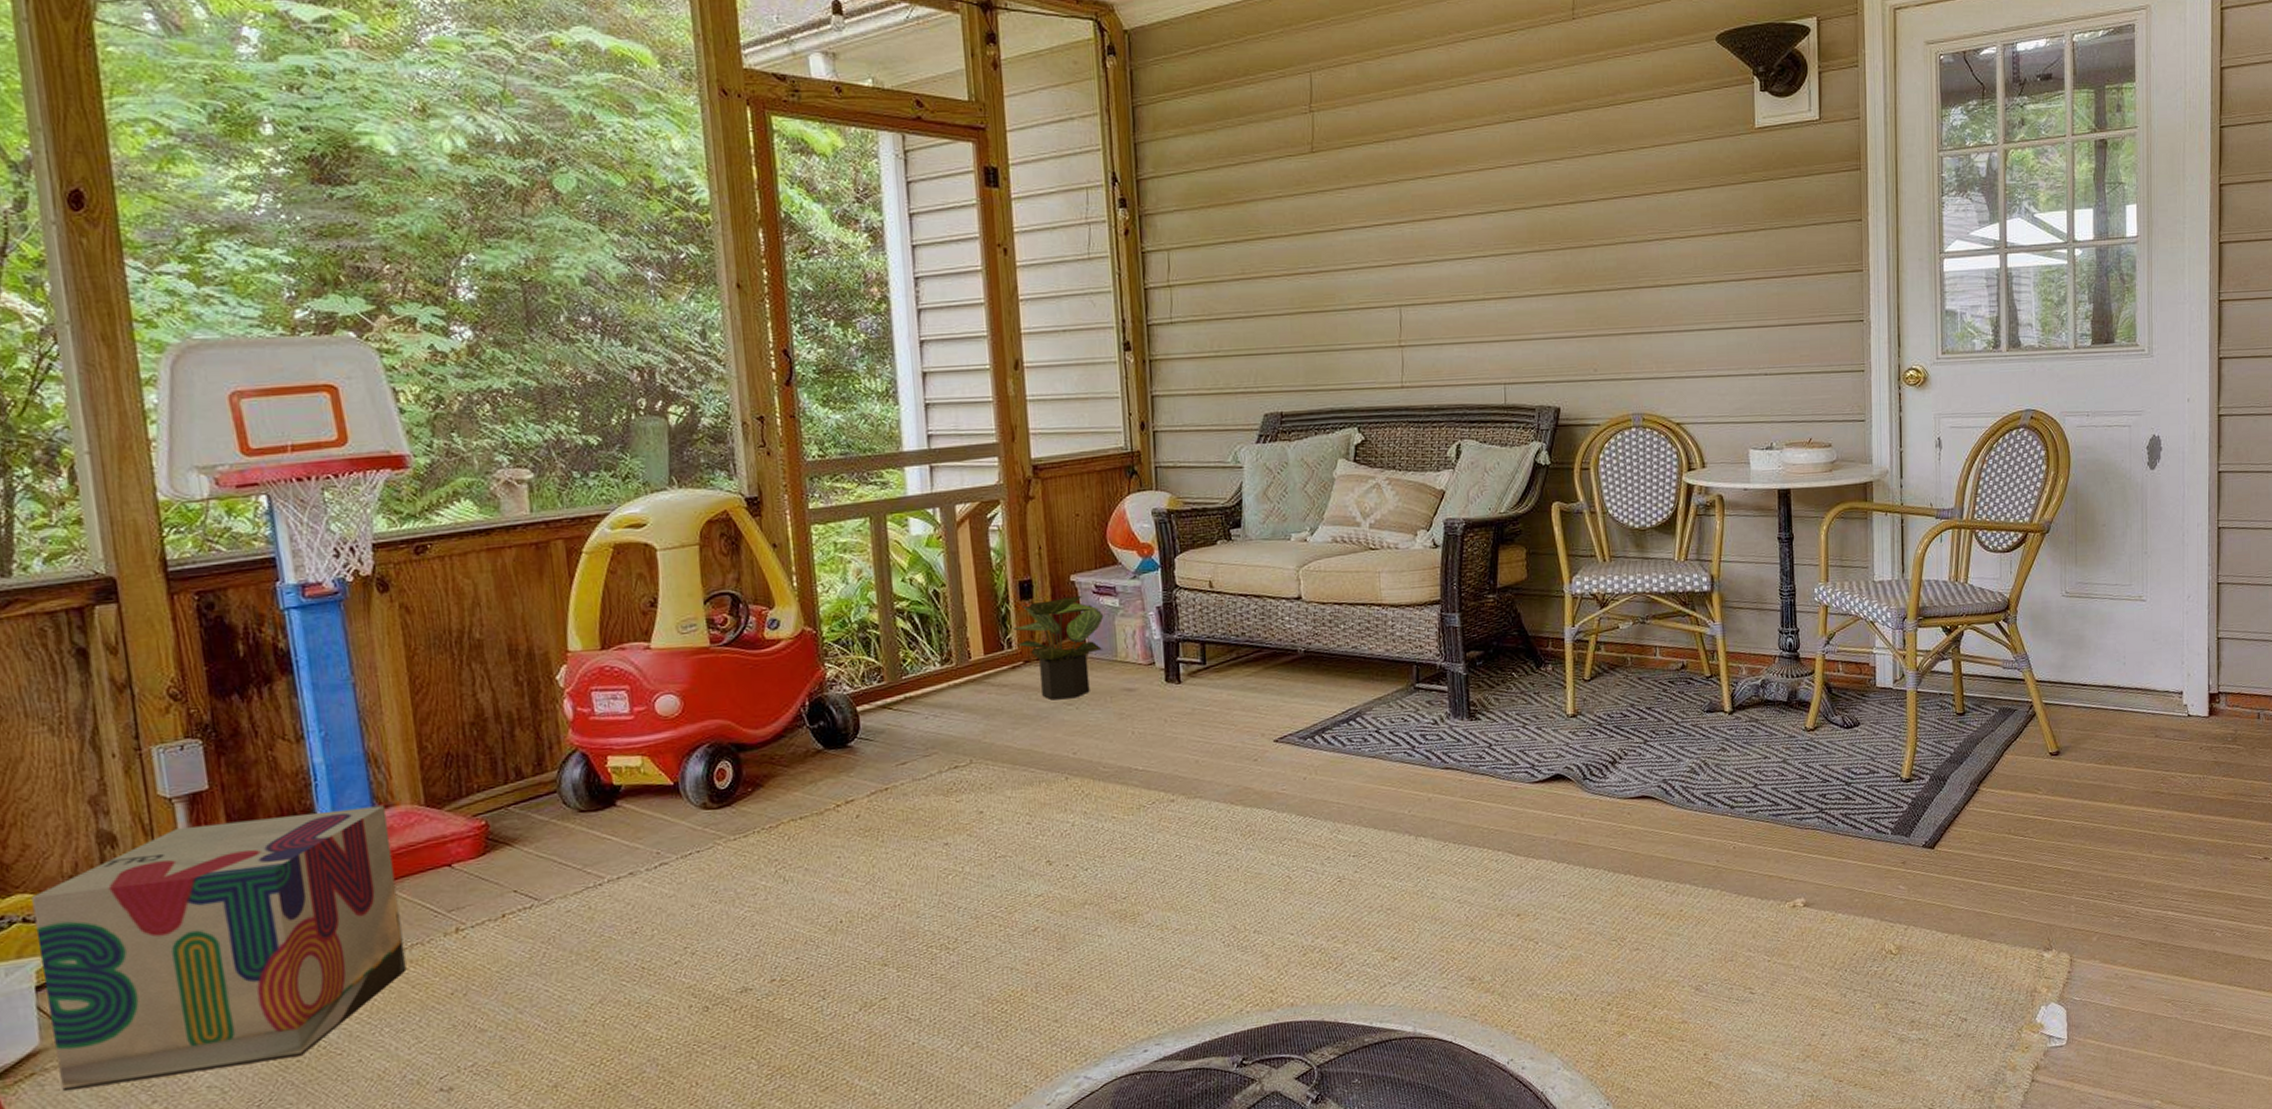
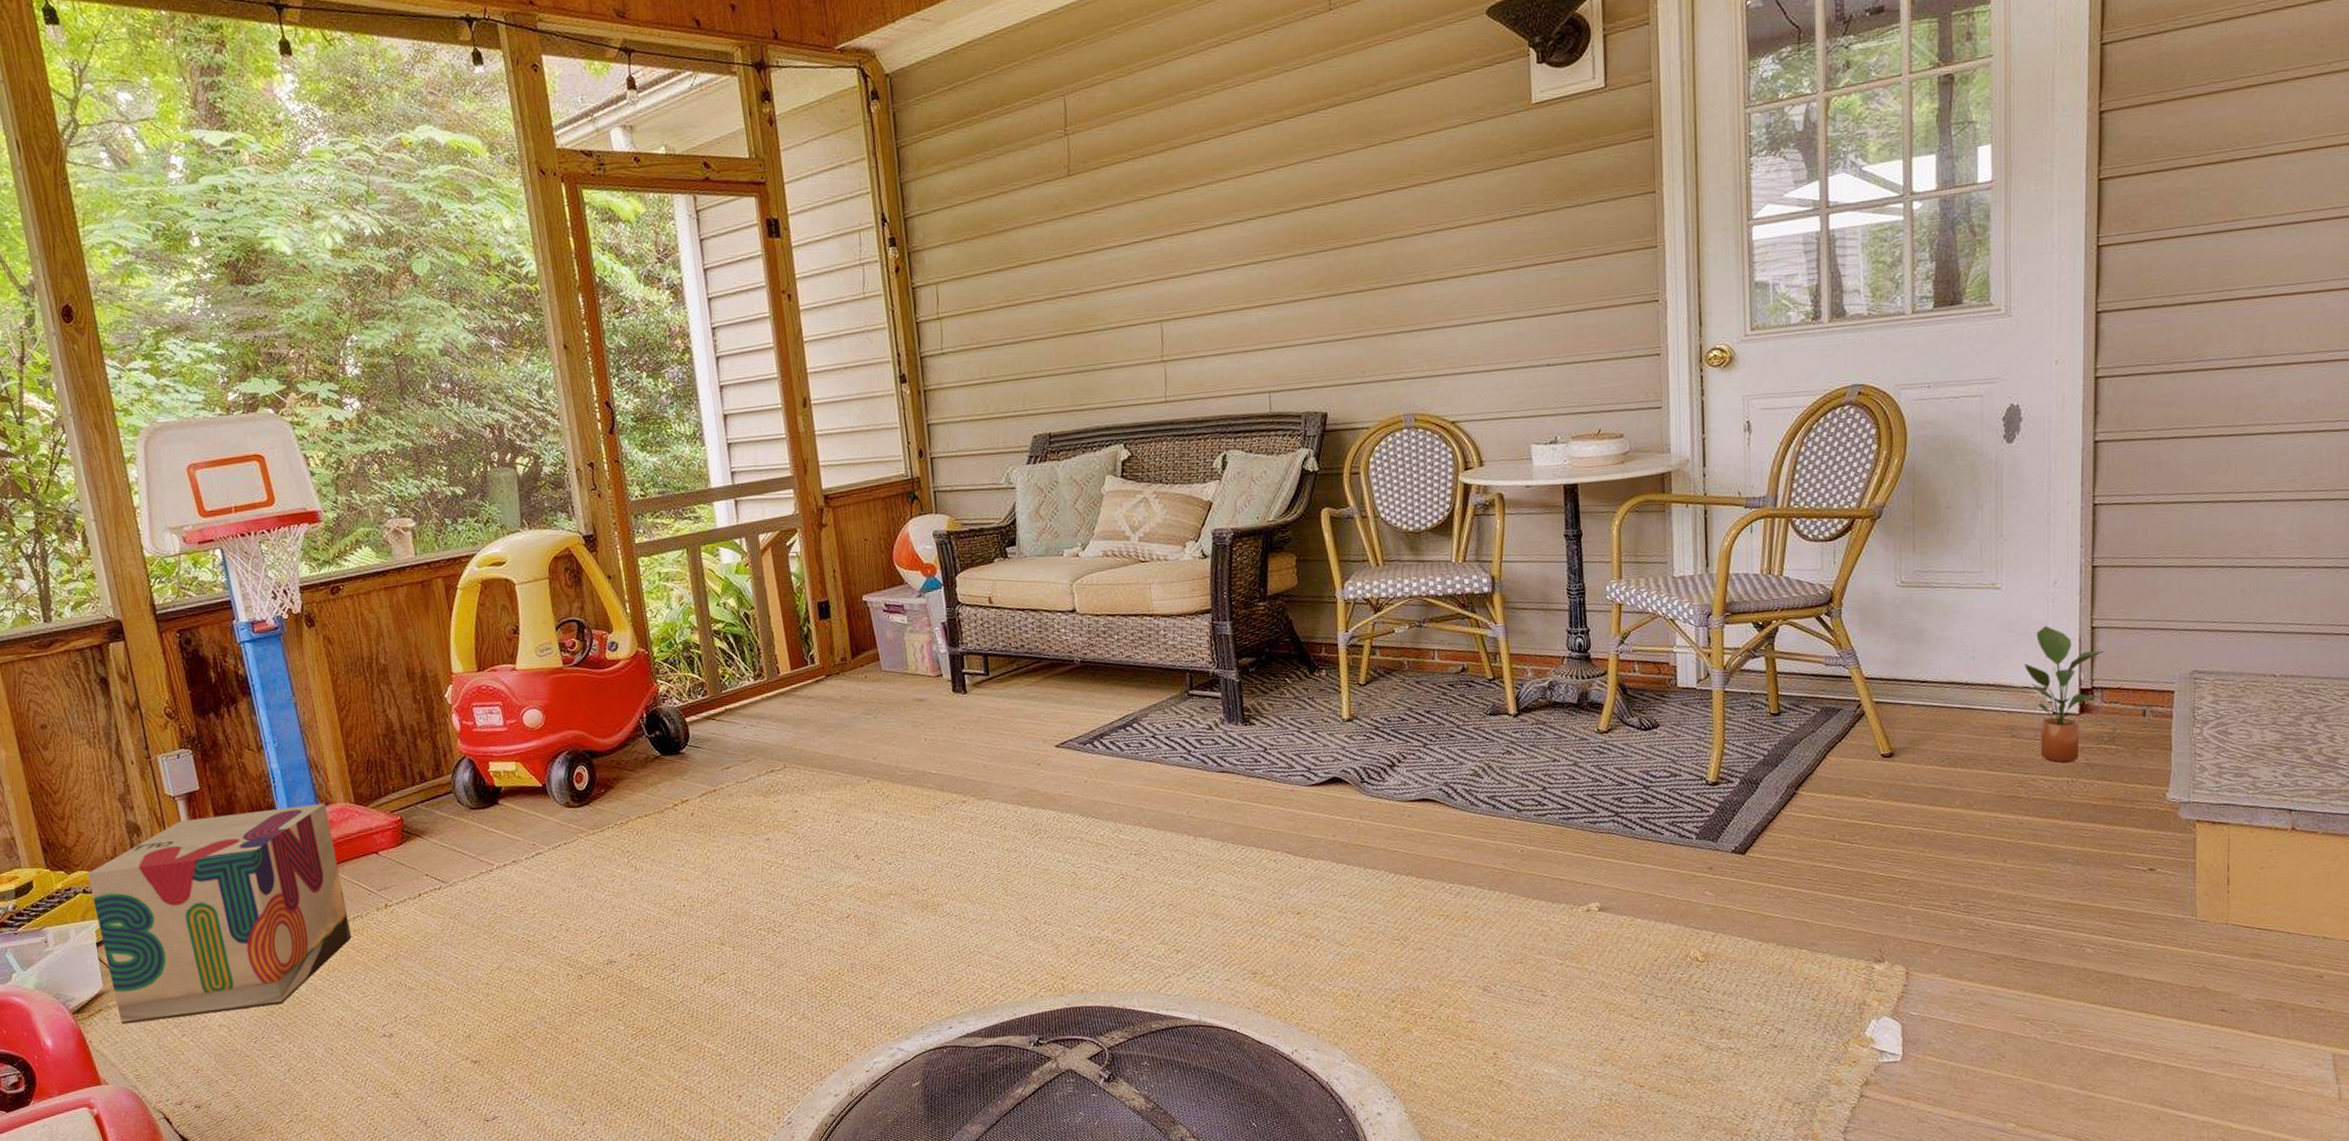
potted plant: present [1013,595,1104,701] -> none [815,613,896,711]
potted plant: none [2165,636,2228,761] -> present [2025,626,2105,763]

